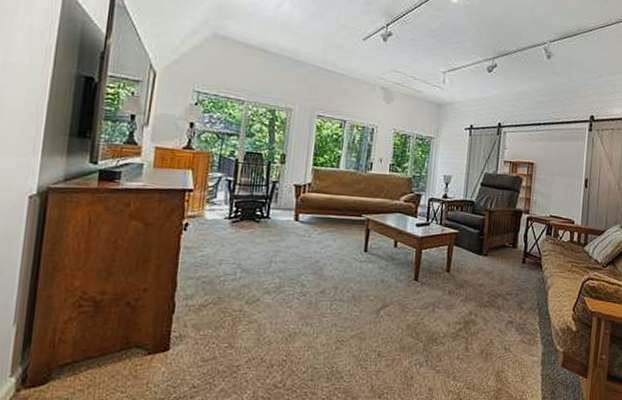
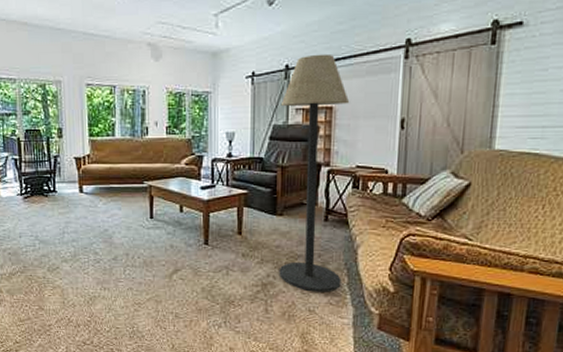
floor lamp: none [480,117,547,331] -> present [279,54,350,292]

